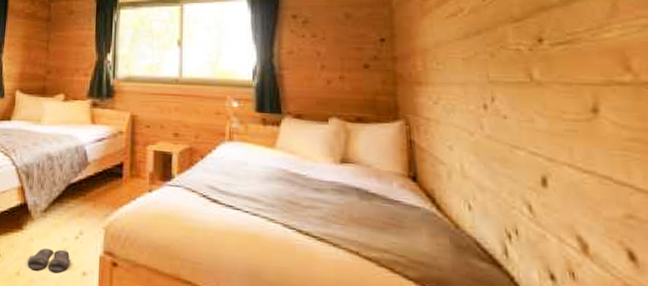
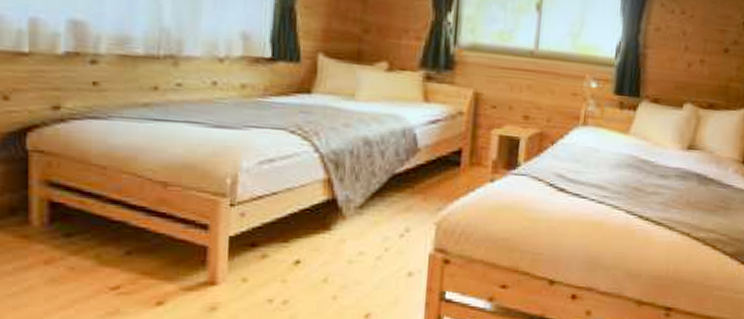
slippers: present [28,247,72,273] -> none [338,249,395,276]

